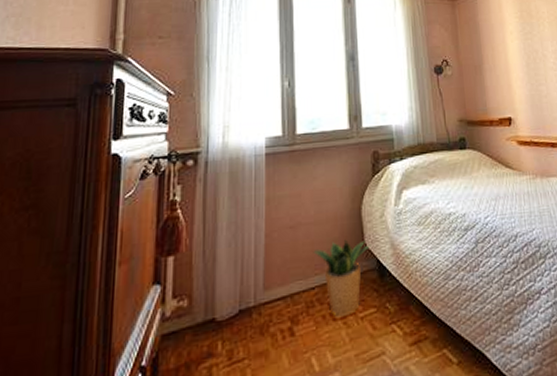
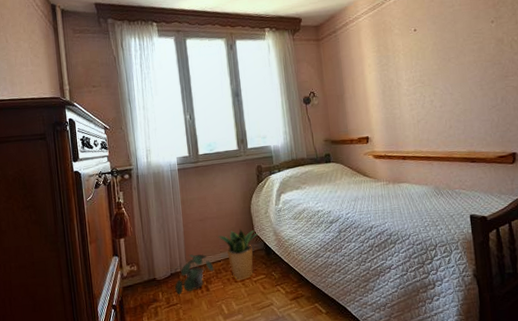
potted plant: none [243,279,304,345] -> present [174,254,214,295]

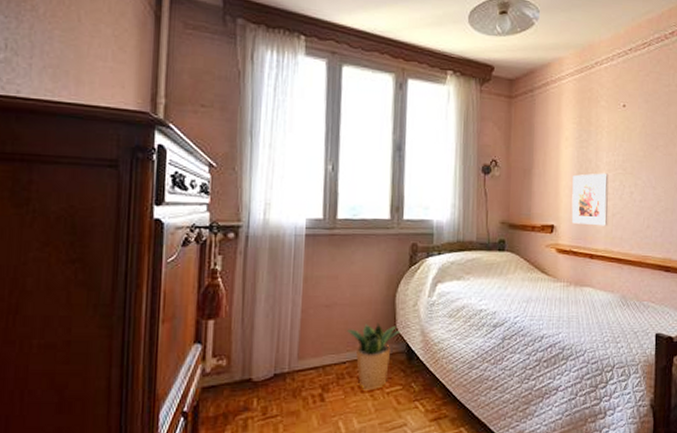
potted plant: present [174,254,214,295] -> none [277,350,335,404]
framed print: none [379,88,415,133] -> present [571,173,609,226]

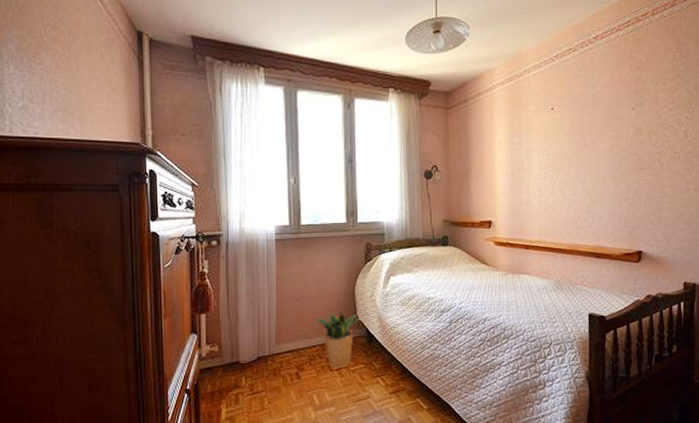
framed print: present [571,173,609,226] -> none [507,172,541,220]

